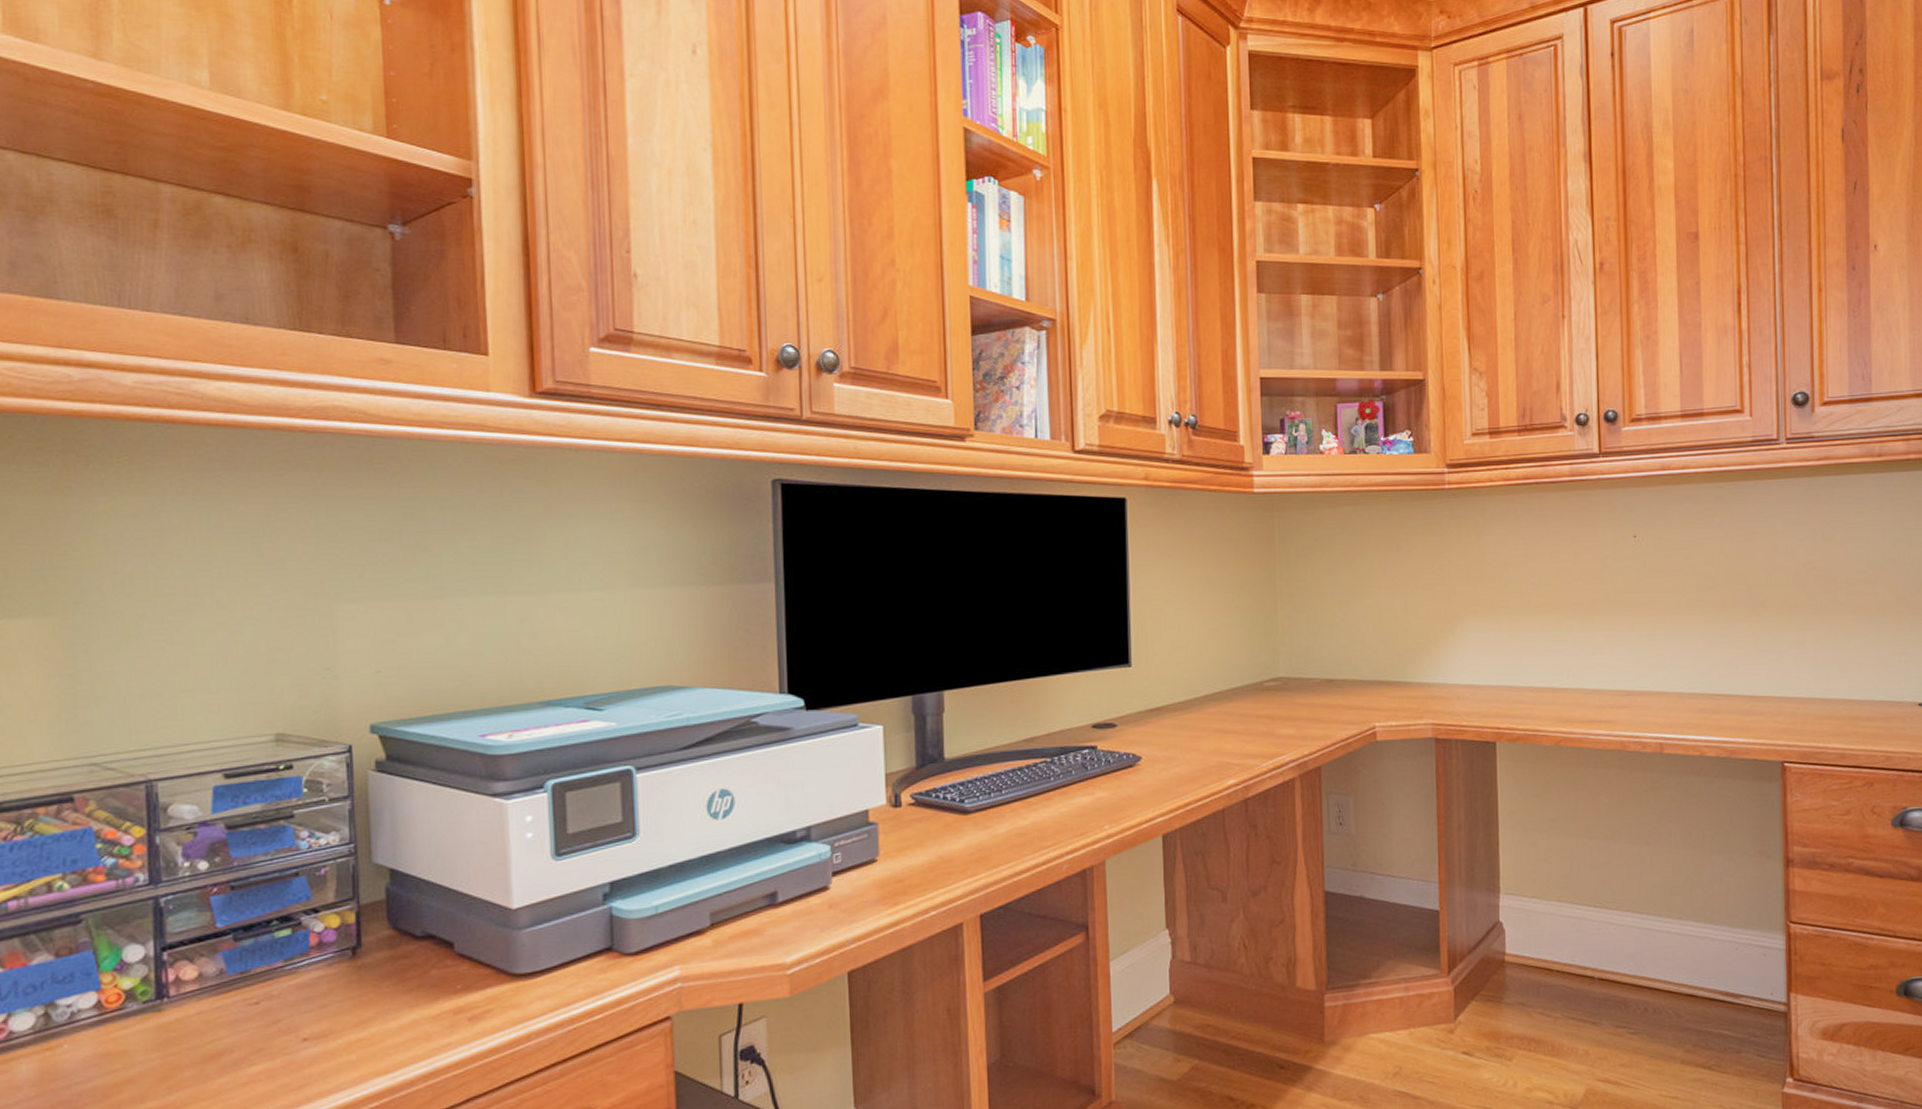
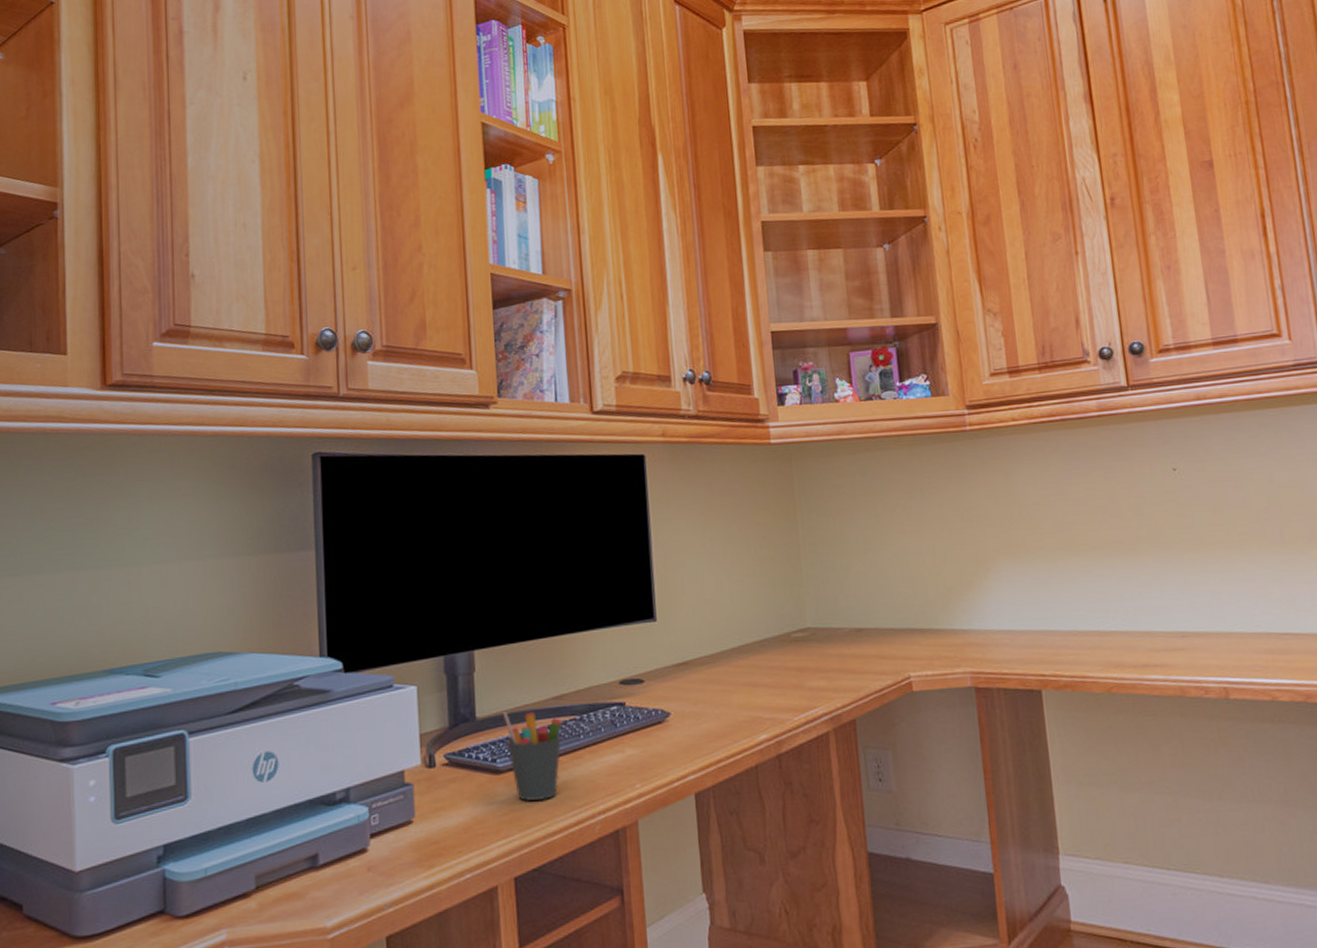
pen holder: none [971,752,1033,841] -> present [502,710,563,801]

